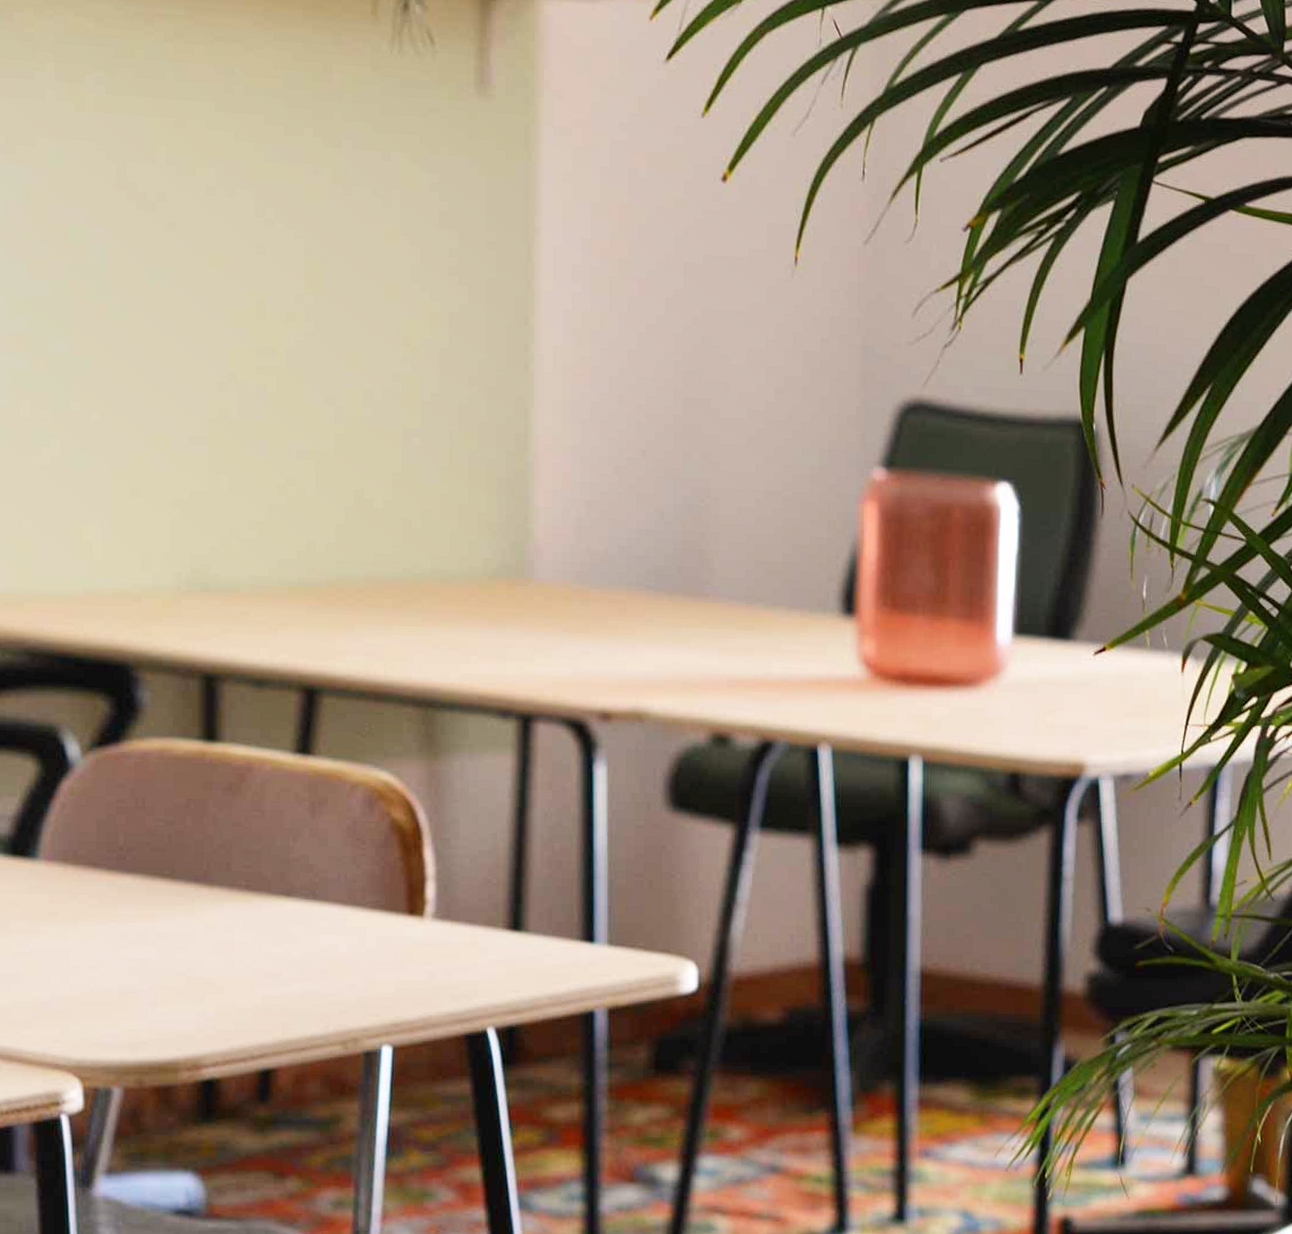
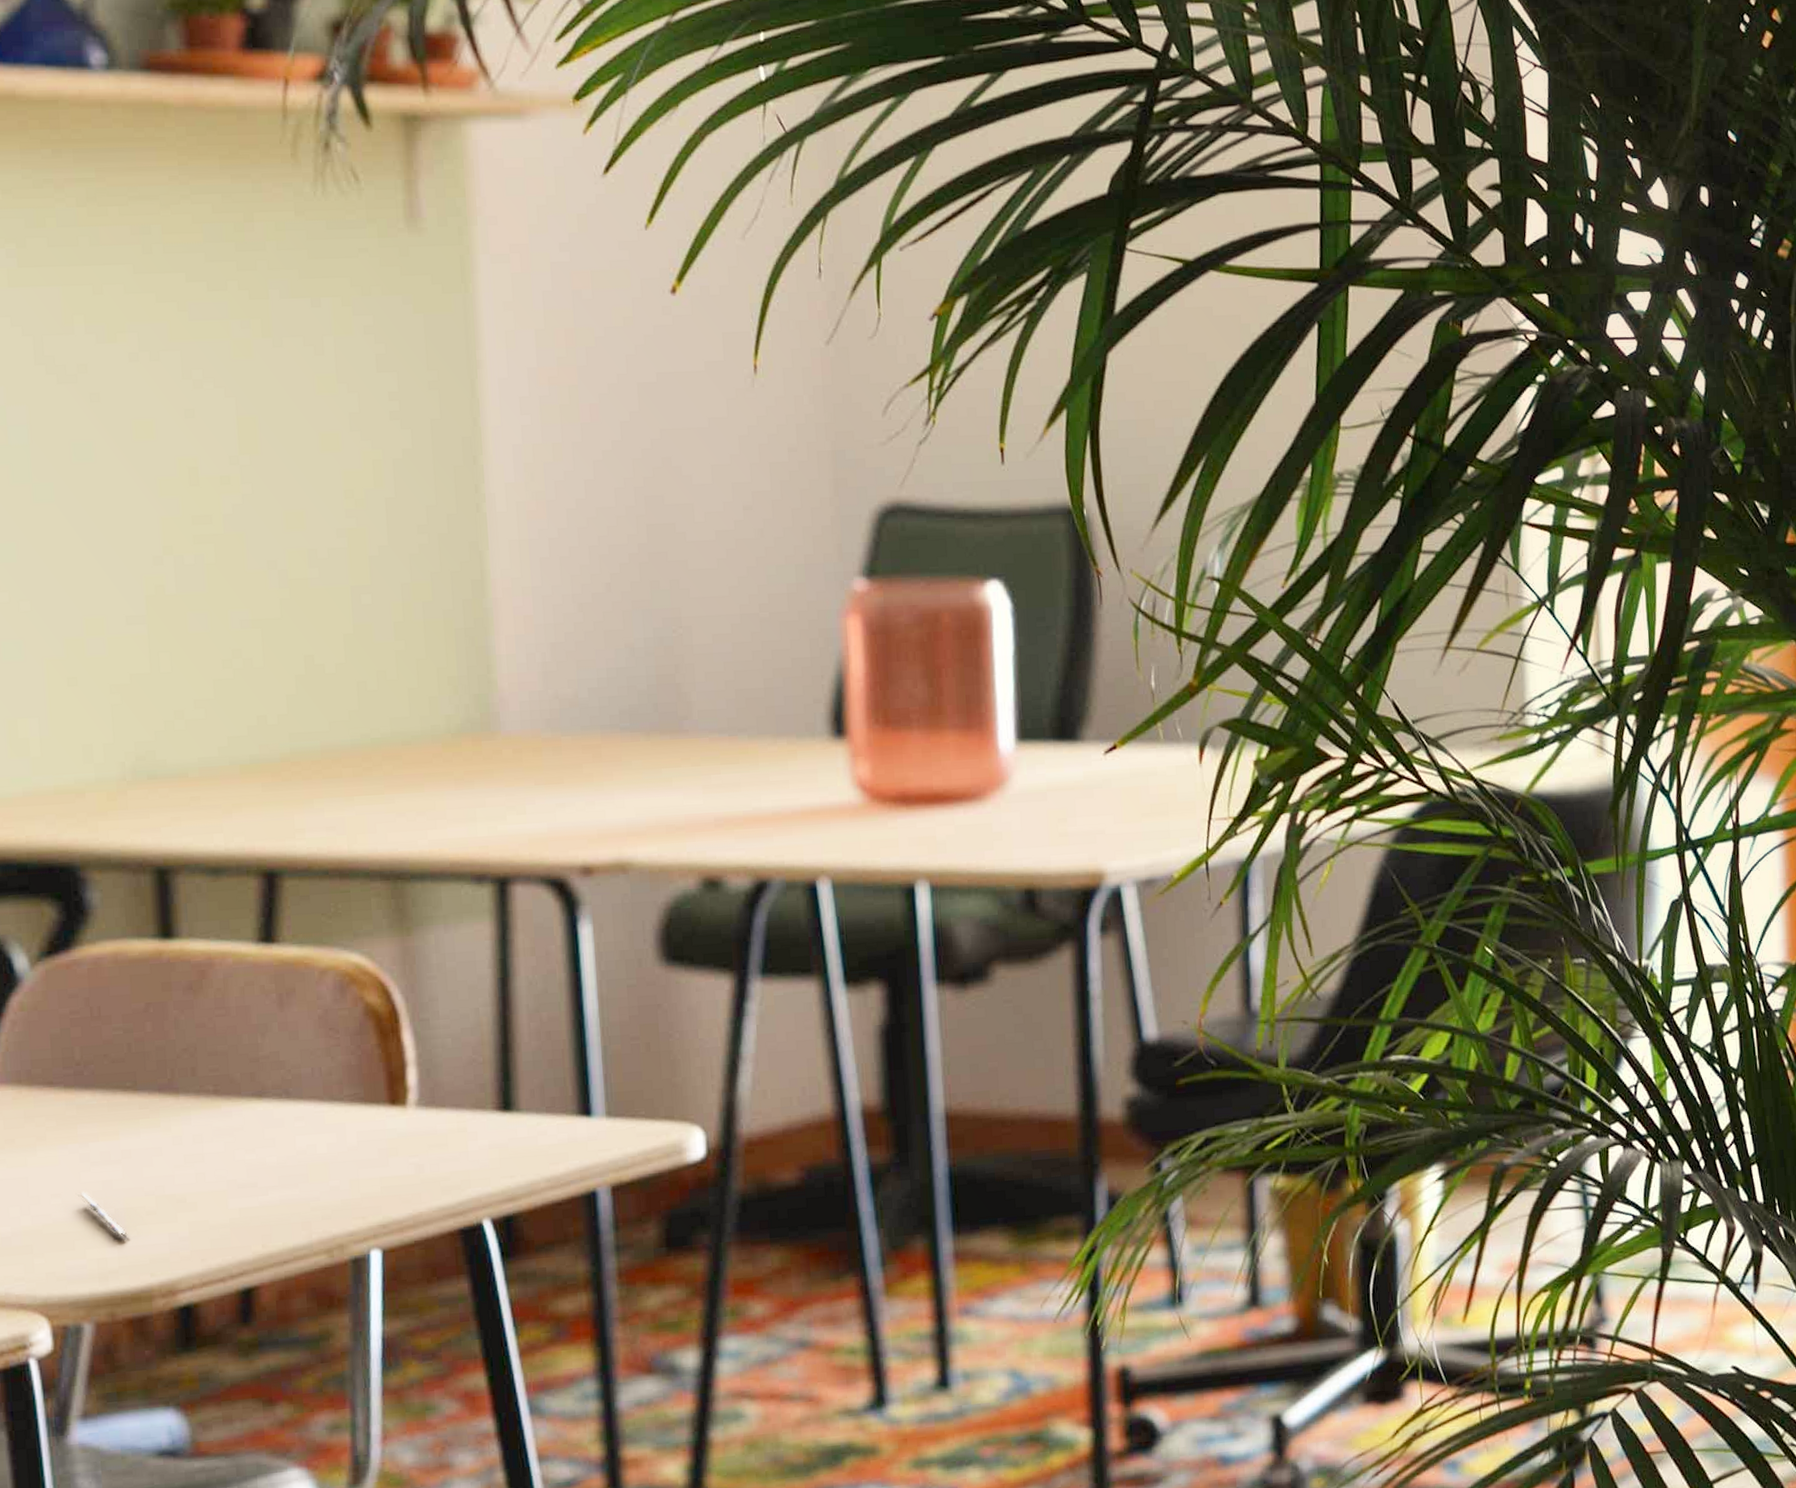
pen: none [112,967,160,1013] -> present [75,1192,129,1238]

